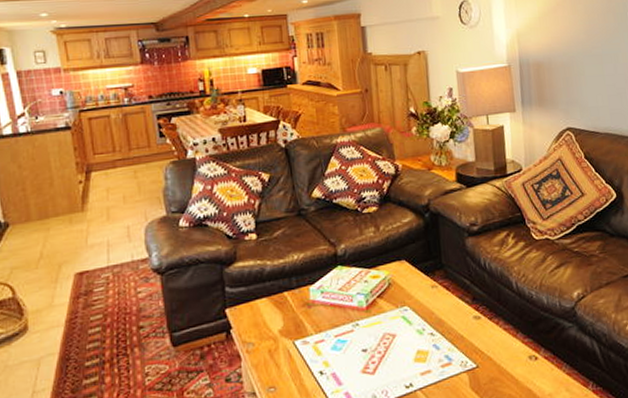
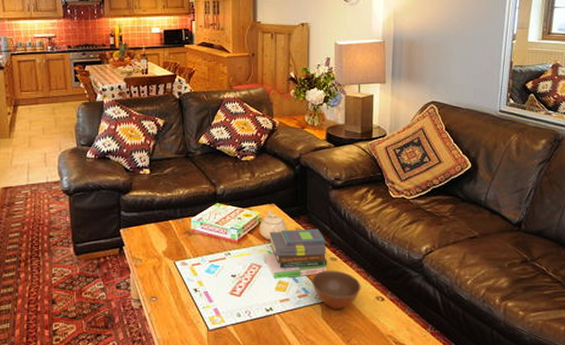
teapot: none [388,268,422,304] -> present [258,210,287,241]
books: none [397,283,471,349] -> present [263,228,327,279]
bowl: none [454,330,511,378] -> present [312,270,361,311]

